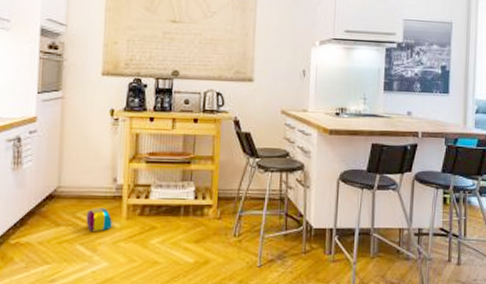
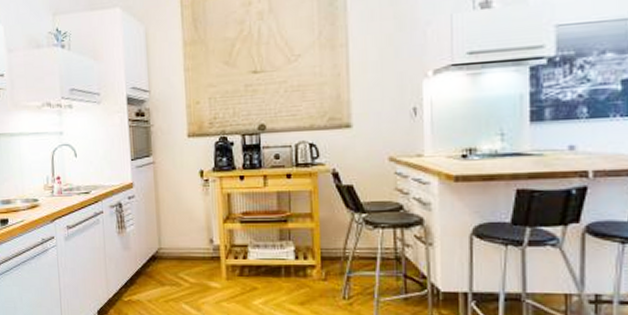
ball: present [86,208,112,233] -> none [187,269,213,292]

